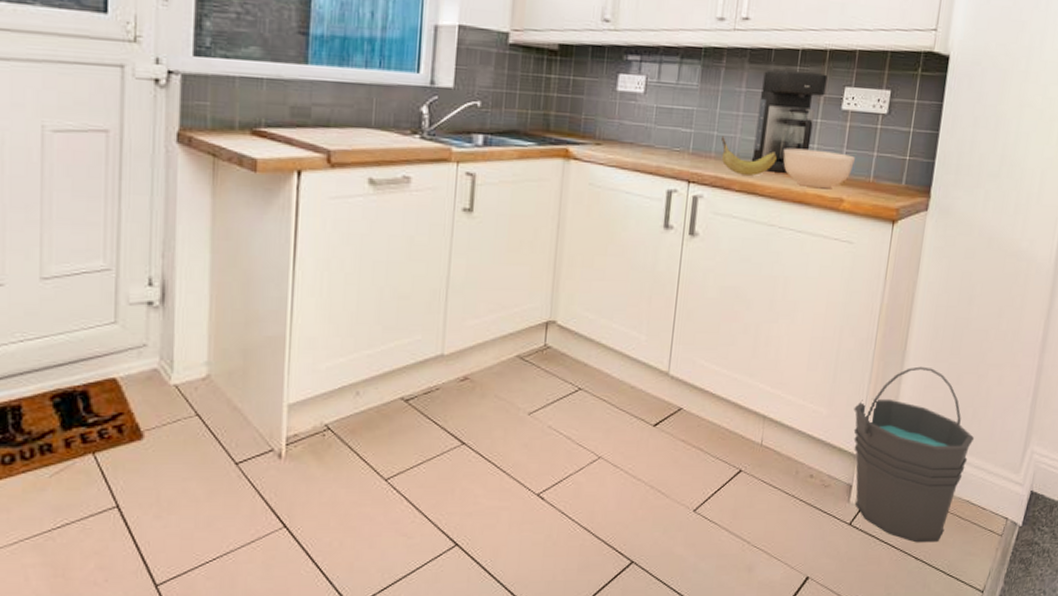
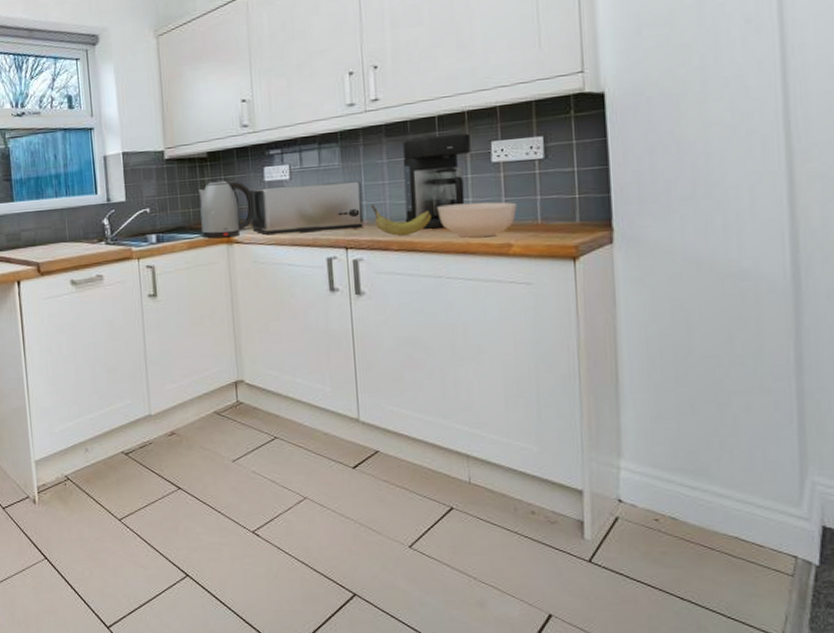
kettle: none [536,79,601,152] -> present [199,179,254,239]
toaster: none [594,97,716,162] -> present [250,181,364,236]
bucket: present [853,366,975,543] -> none [568,398,729,582]

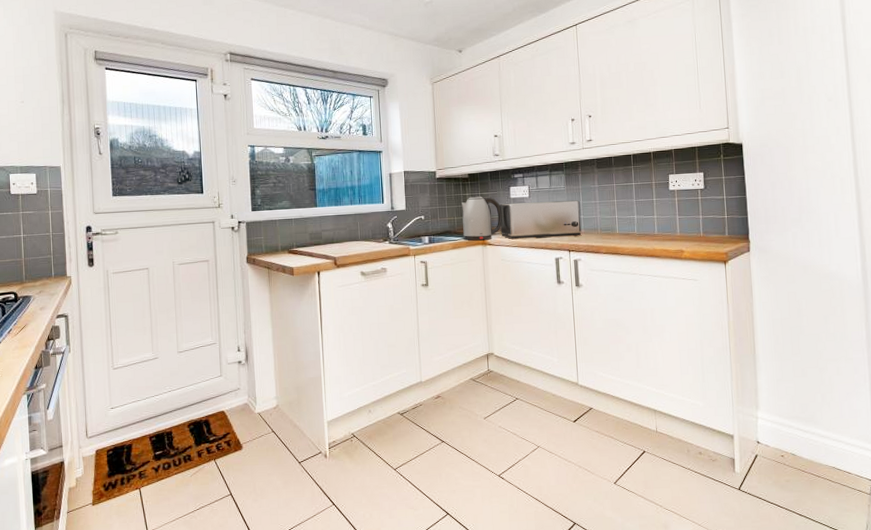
fruit: present [372,204,431,237] -> none [587,218,629,243]
coffee maker: present [402,133,471,230] -> none [609,168,656,238]
bowl: present [437,202,517,238] -> none [632,219,687,245]

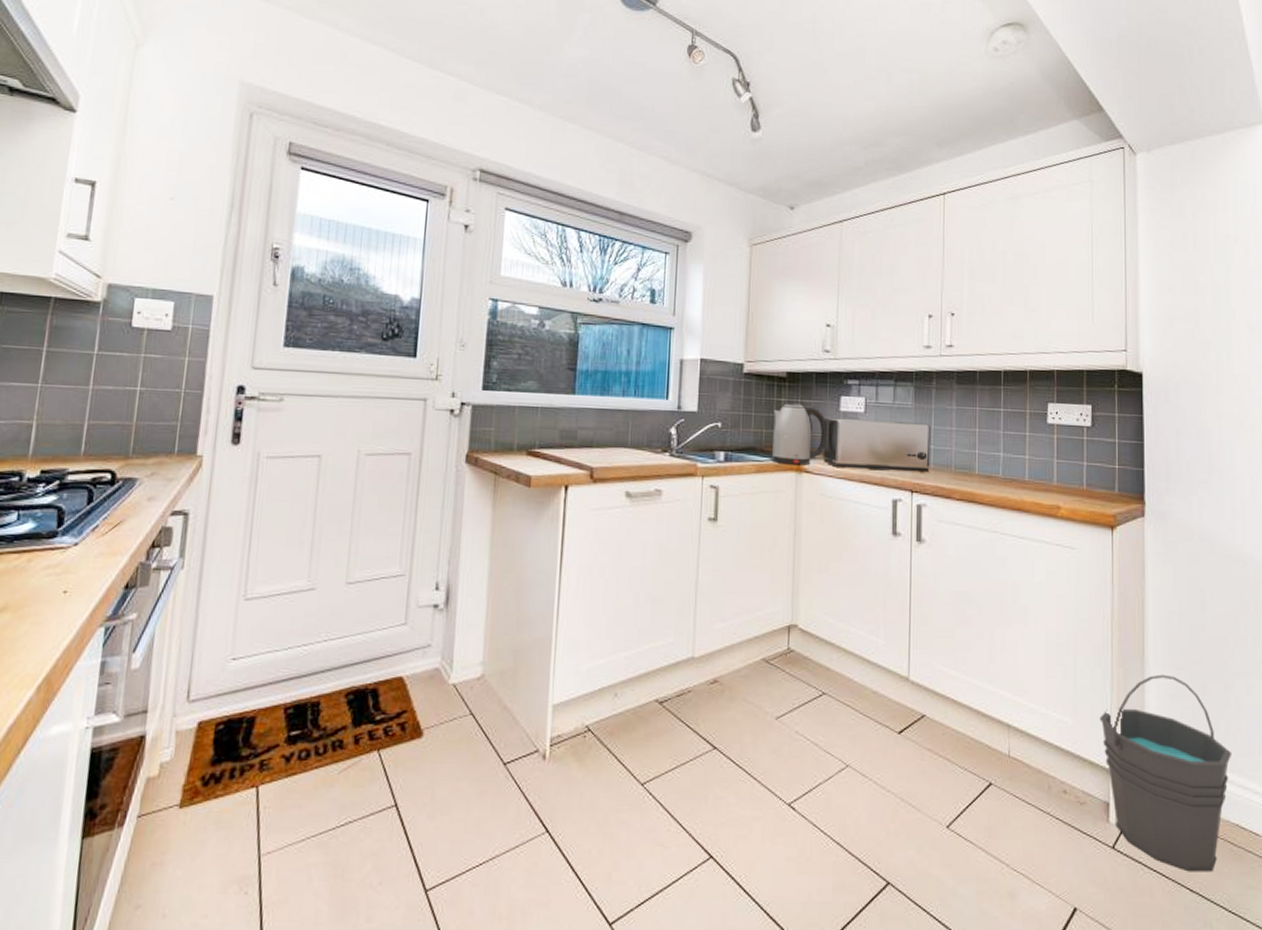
bucket: none [723,365,828,503] -> present [1099,674,1233,872]

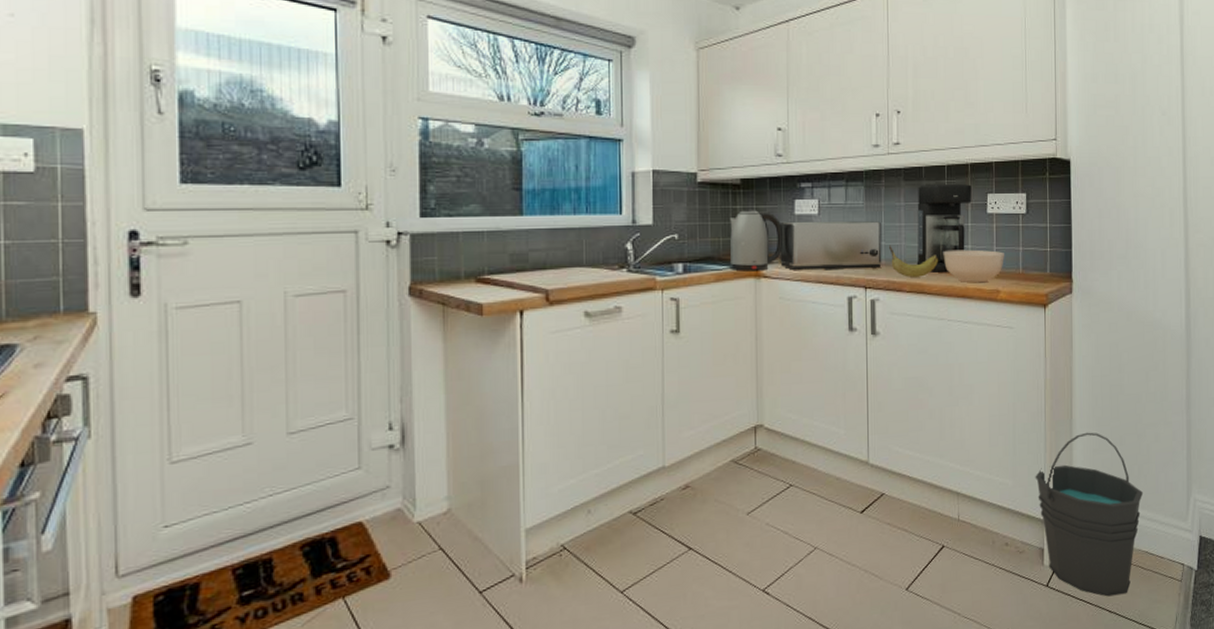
fruit: none [939,449,992,486] -> present [889,245,938,279]
coffee maker: none [968,389,1030,483] -> present [916,184,972,274]
bowl: none [997,459,1066,497] -> present [943,249,1004,283]

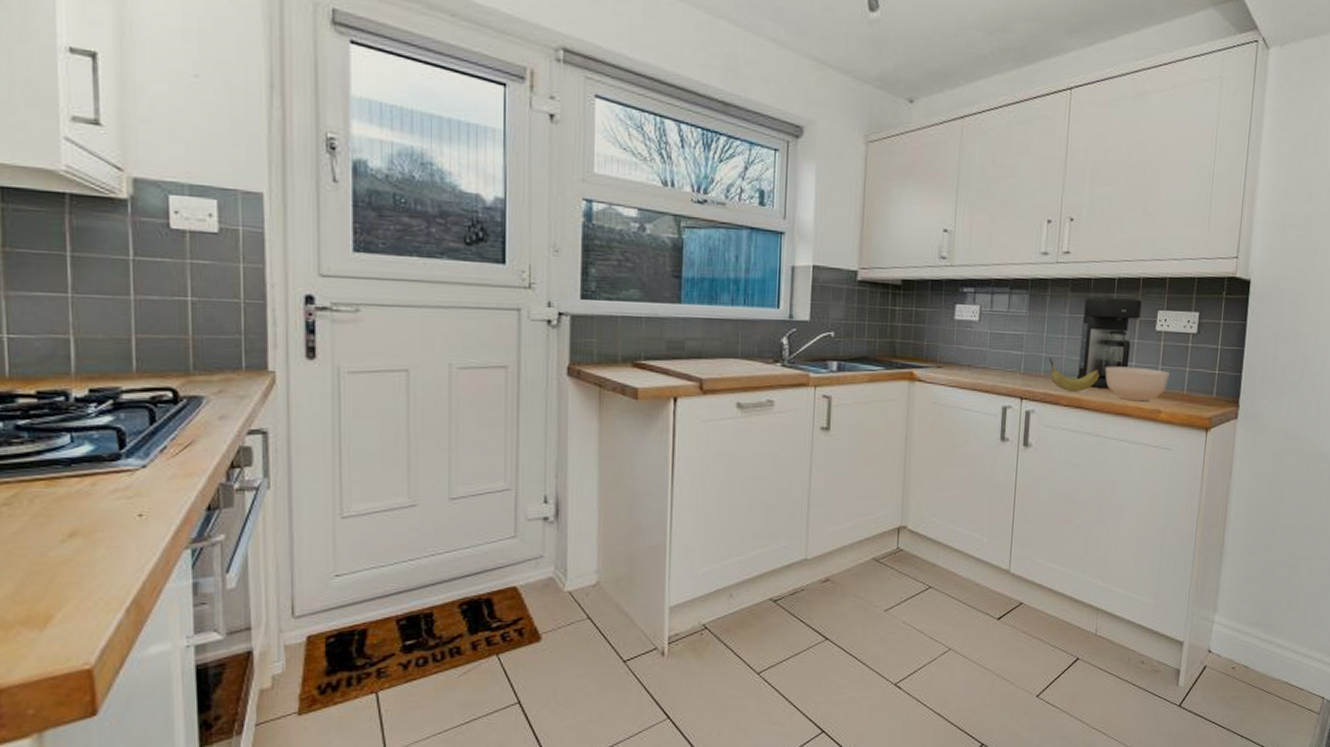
kettle: present [729,209,782,271] -> none [884,311,941,374]
toaster: present [780,220,882,271] -> none [936,326,1043,380]
bucket: present [1035,432,1144,597] -> none [1178,560,1290,722]

